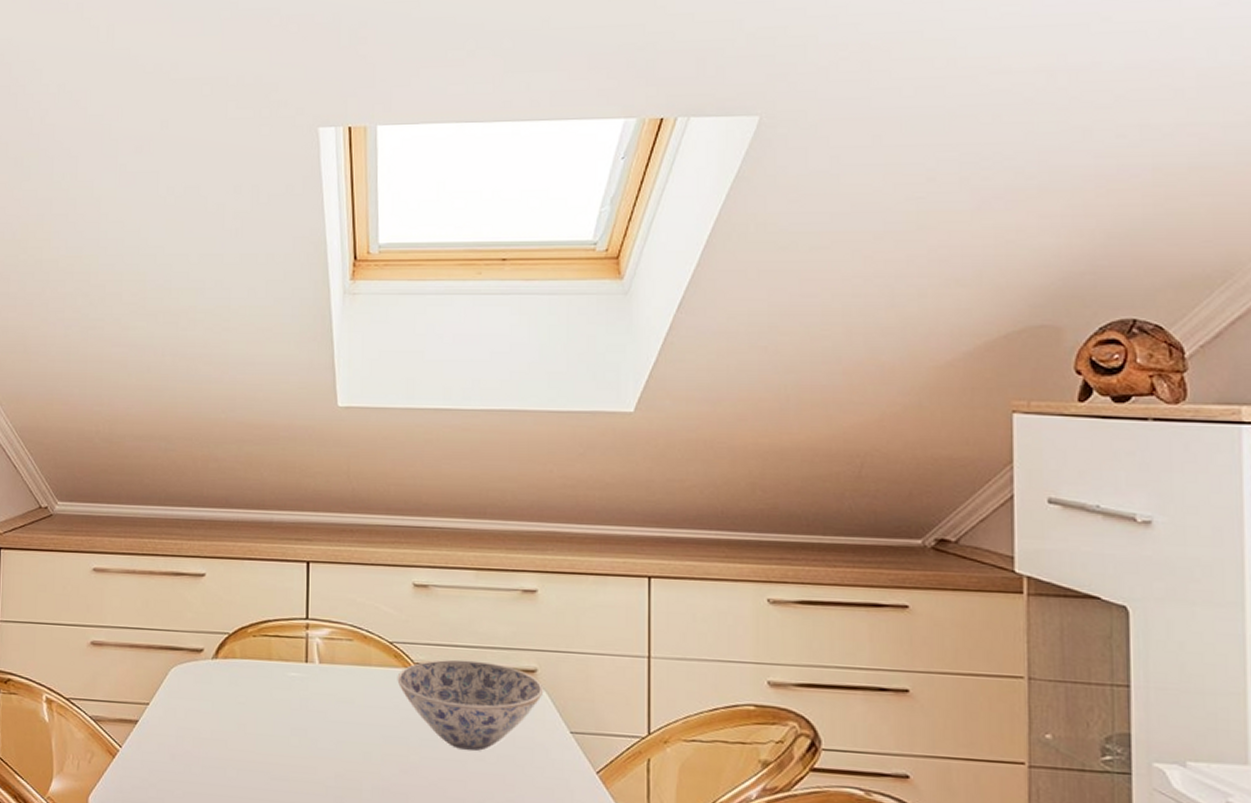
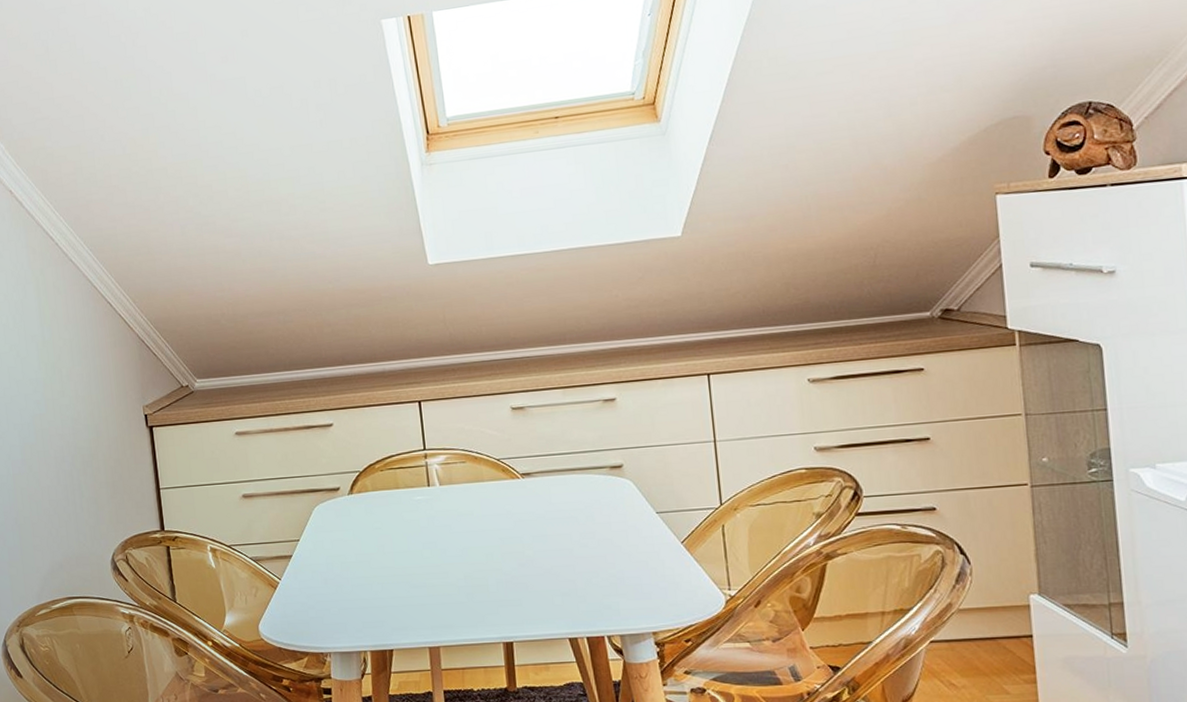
bowl: present [397,659,544,752] -> none [506,464,631,541]

